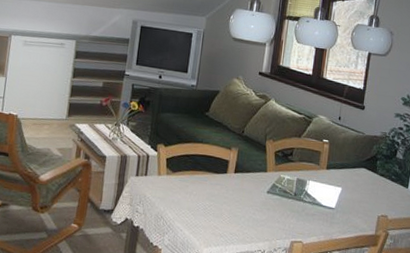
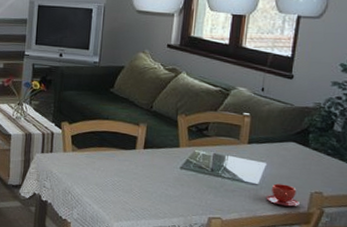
teacup: none [341,207,369,230] -> present [266,183,300,207]

